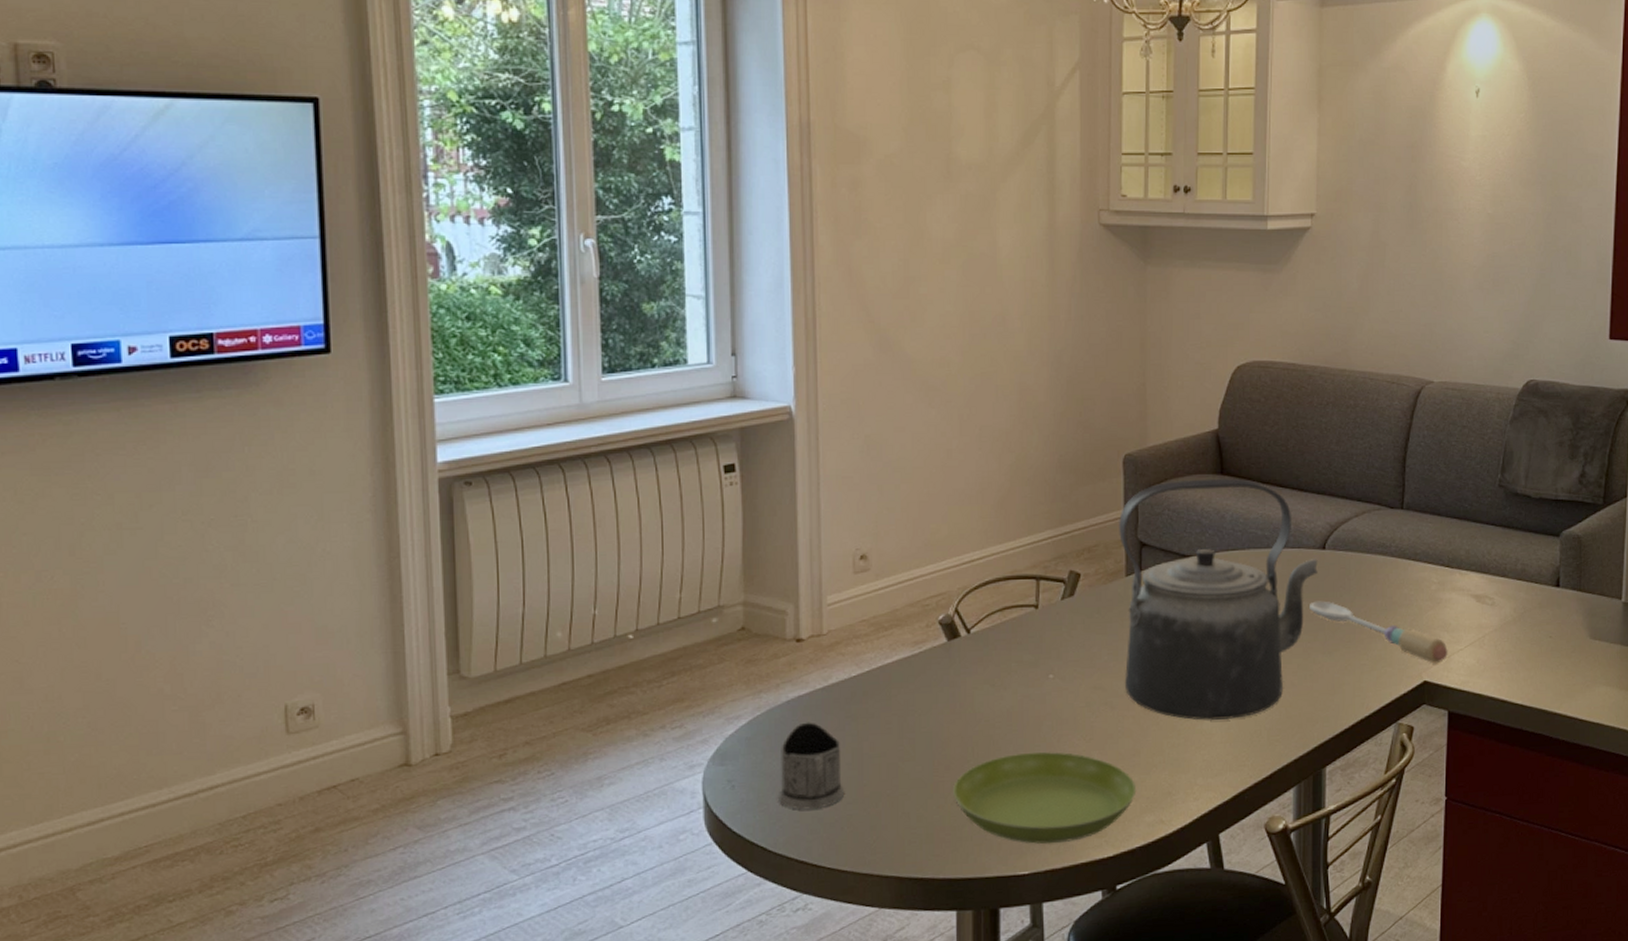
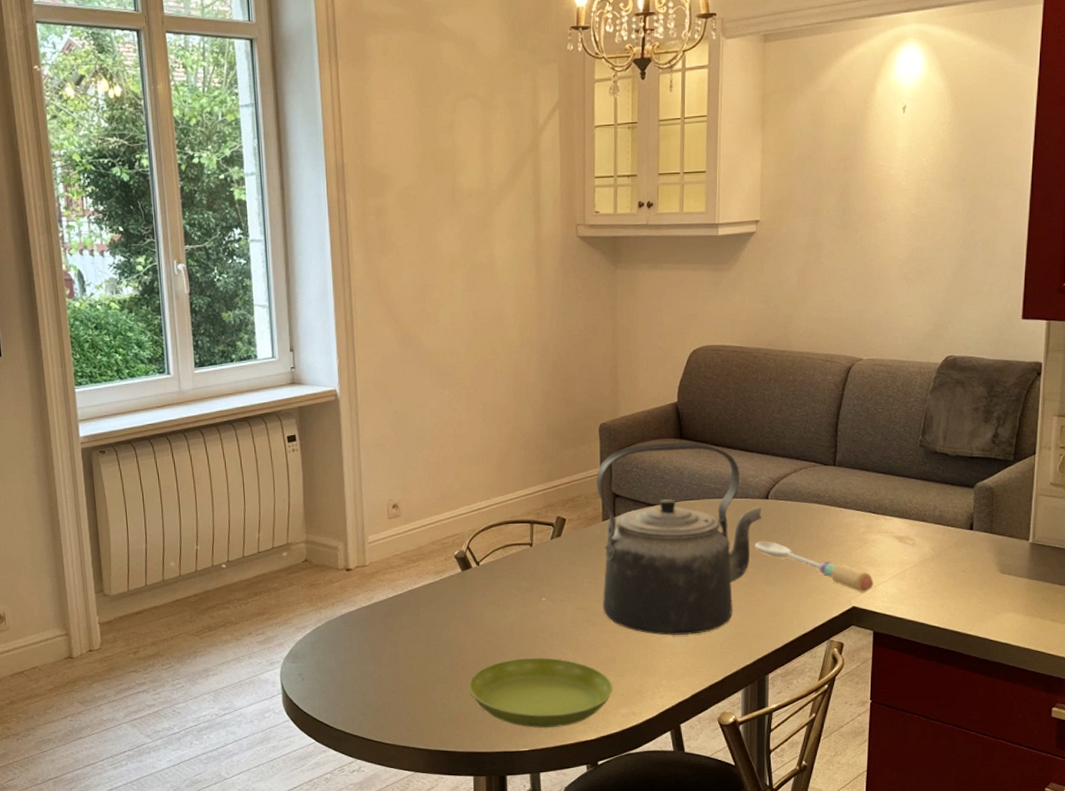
tea glass holder: present [779,722,845,810] -> none [337,631,386,698]

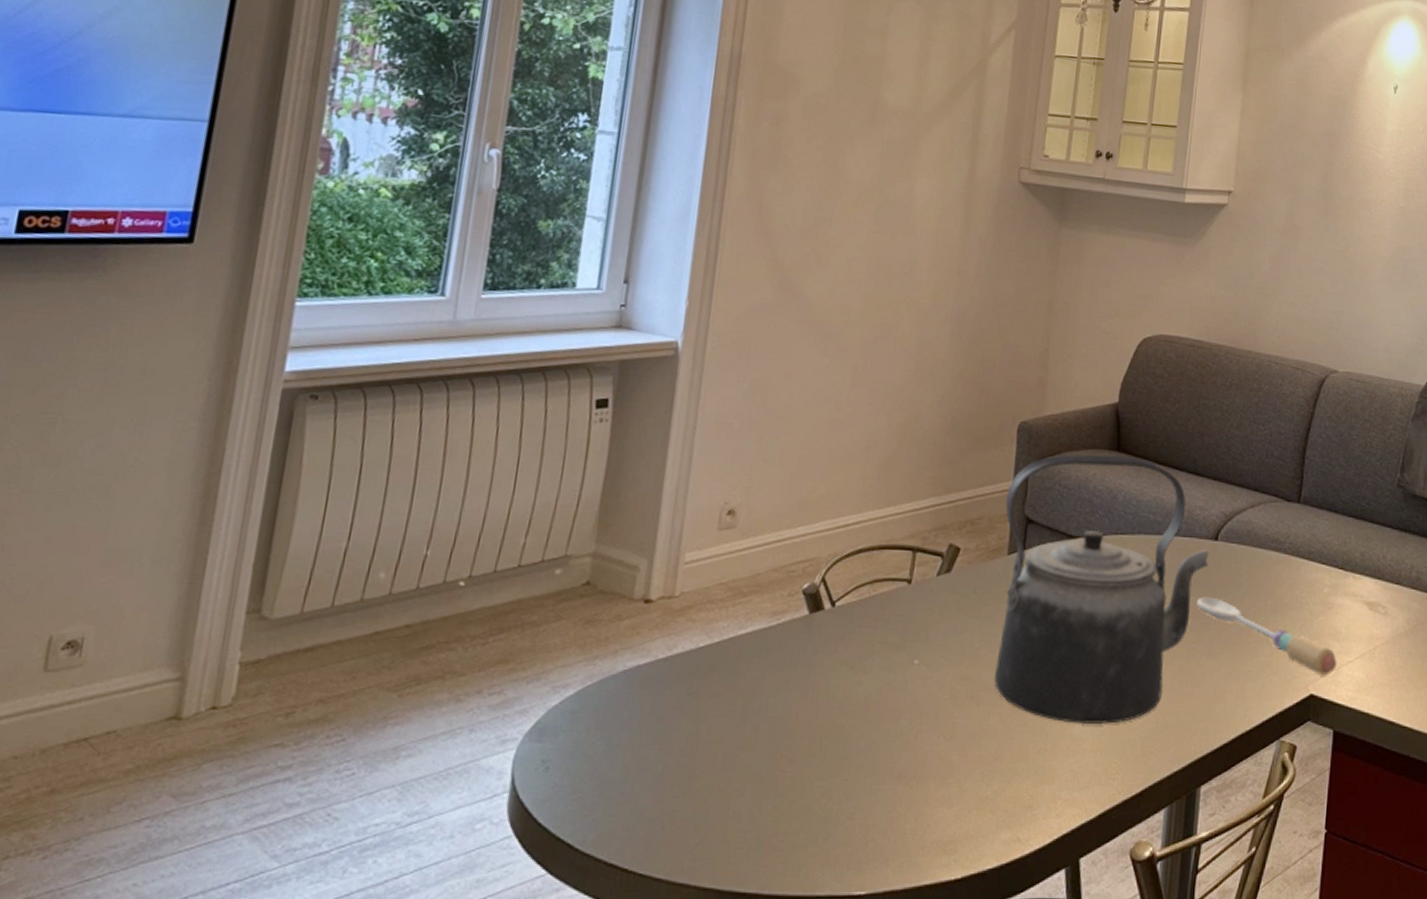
saucer: present [469,658,613,728] -> none [792,750,995,860]

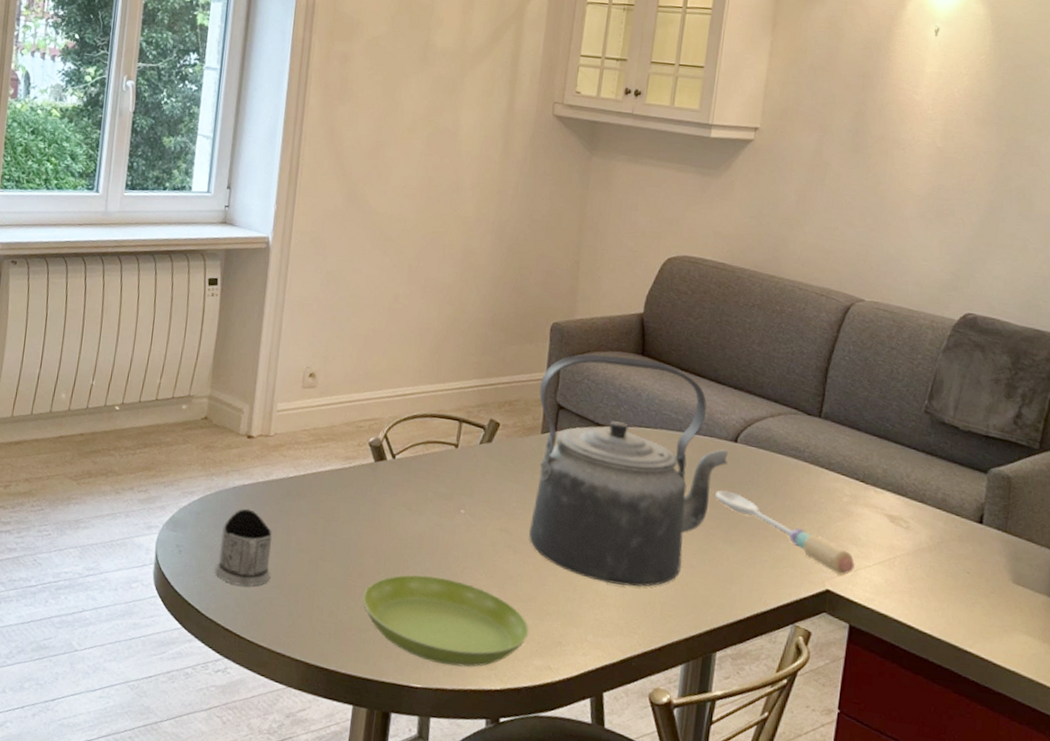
tea glass holder: none [596,697,676,802] -> present [215,508,273,587]
saucer: none [792,750,995,860] -> present [363,574,529,667]

